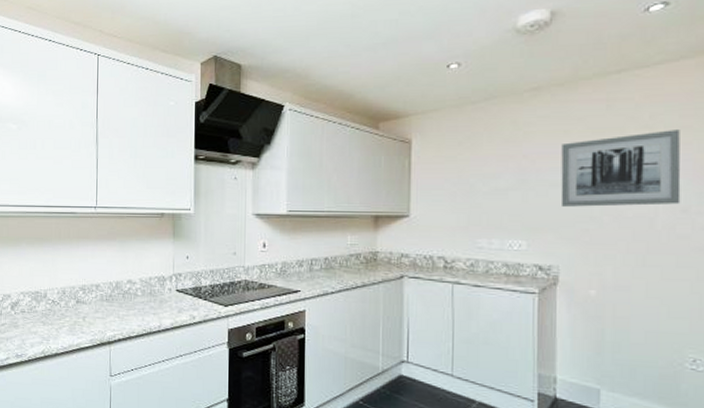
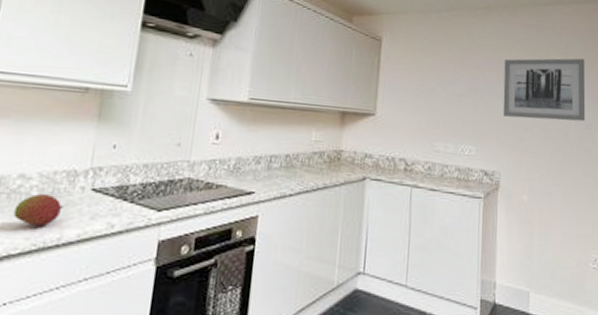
fruit: none [128,293,160,318] -> present [13,193,65,227]

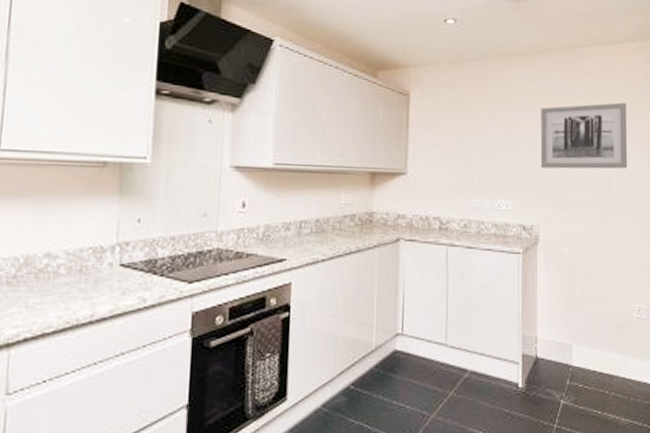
fruit: present [13,193,65,227] -> none [43,271,94,305]

